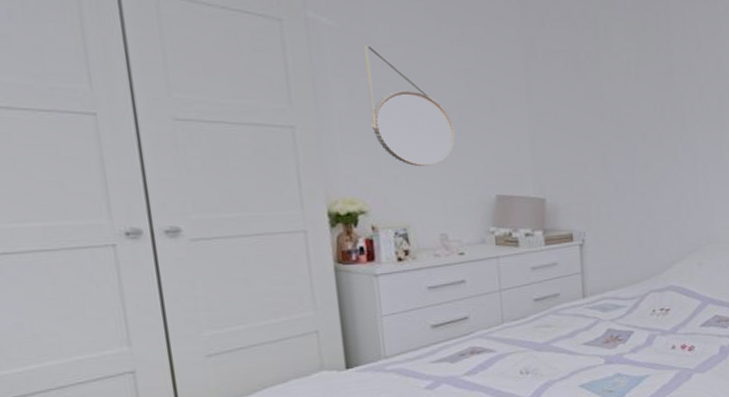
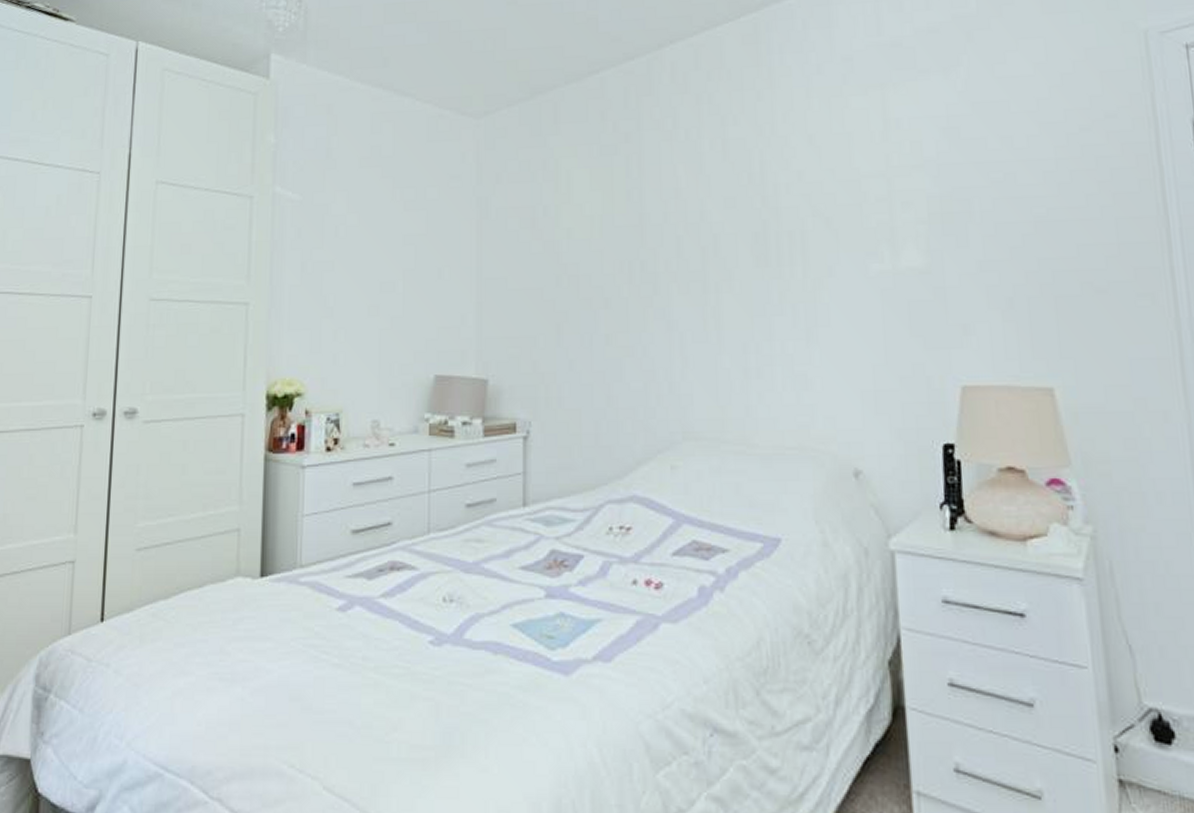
home mirror: present [364,45,455,166] -> none [318,216,398,343]

